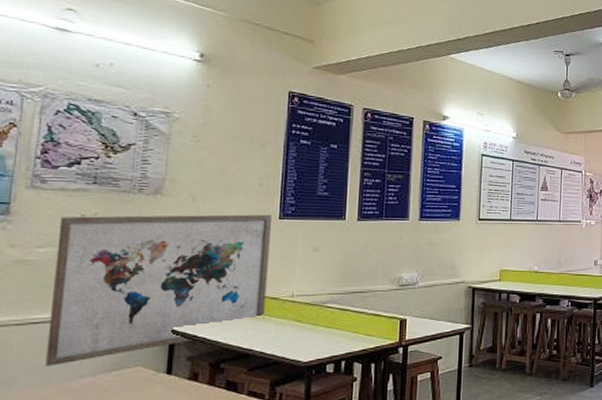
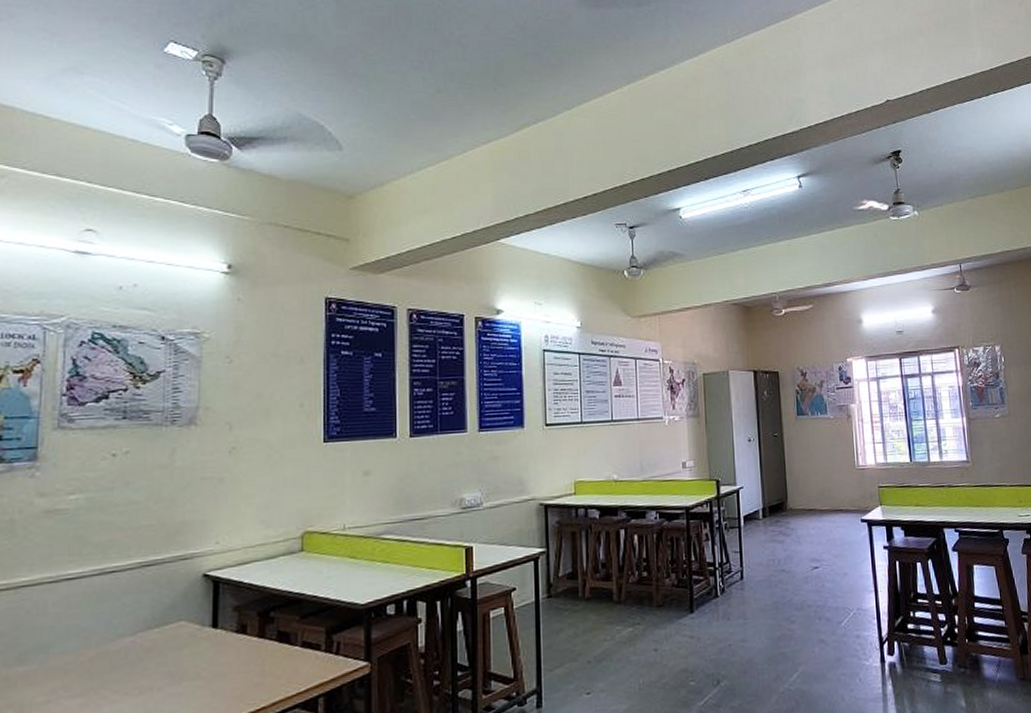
wall art: present [45,214,271,367] -> none [83,437,315,628]

